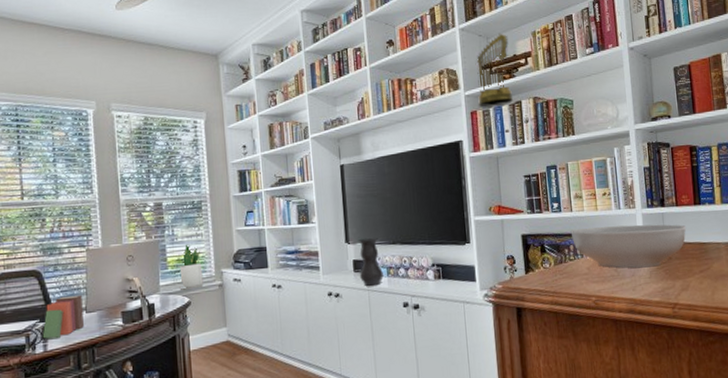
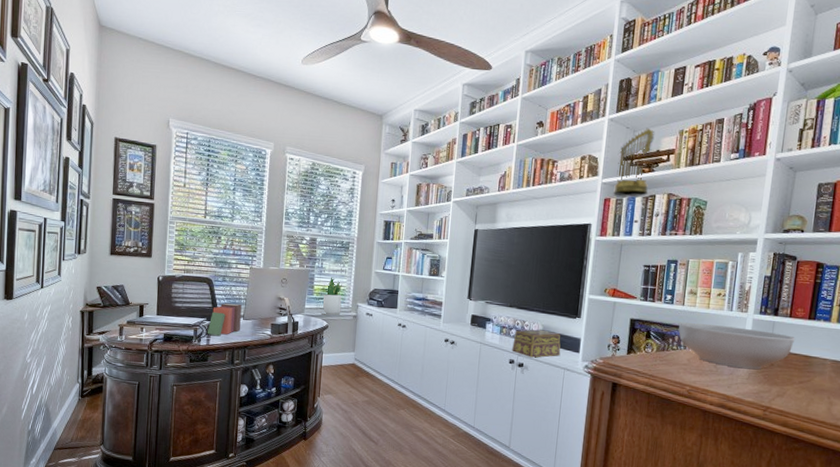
vase: present [357,238,383,287] -> none [474,298,497,341]
decorative box: none [403,263,457,297] -> present [512,329,561,358]

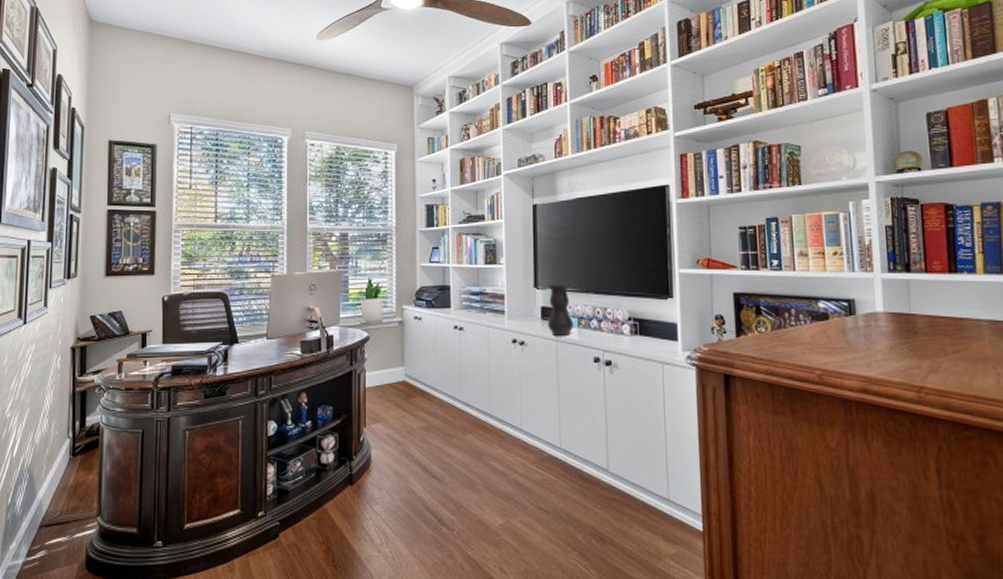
books: present [207,303,242,337] -> none [223,320,264,363]
vase: none [474,298,497,341] -> present [547,285,574,337]
decorative box: present [512,329,561,358] -> none [595,317,655,352]
trophy: present [613,127,654,197] -> none [687,70,730,150]
bowl: present [678,322,796,370] -> none [792,290,938,342]

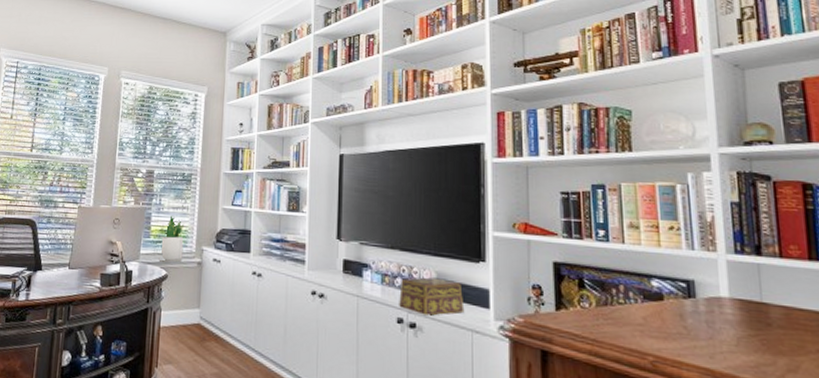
vase: present [547,285,574,337] -> none [348,238,377,294]
decorative box: none [595,317,655,352] -> present [399,277,465,316]

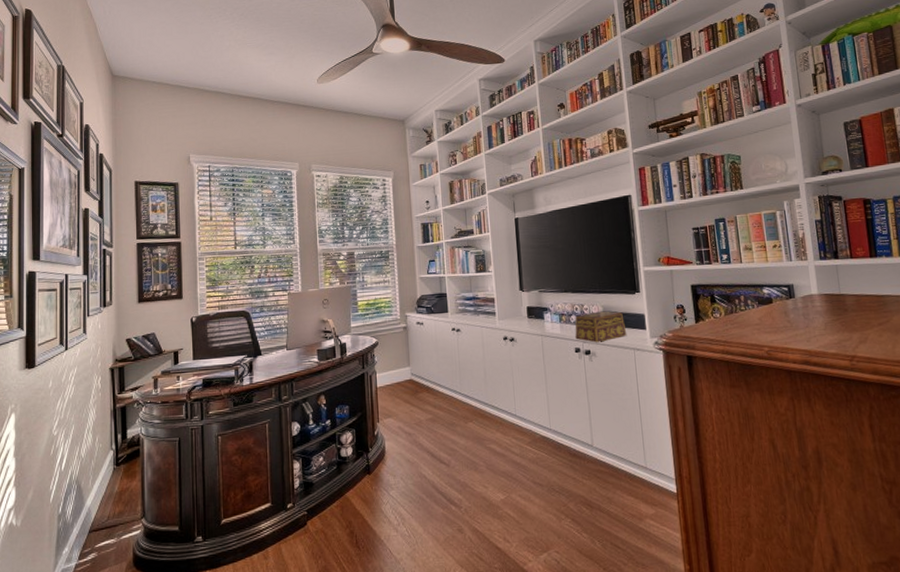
planter: present [158,215,184,263] -> none [367,290,390,333]

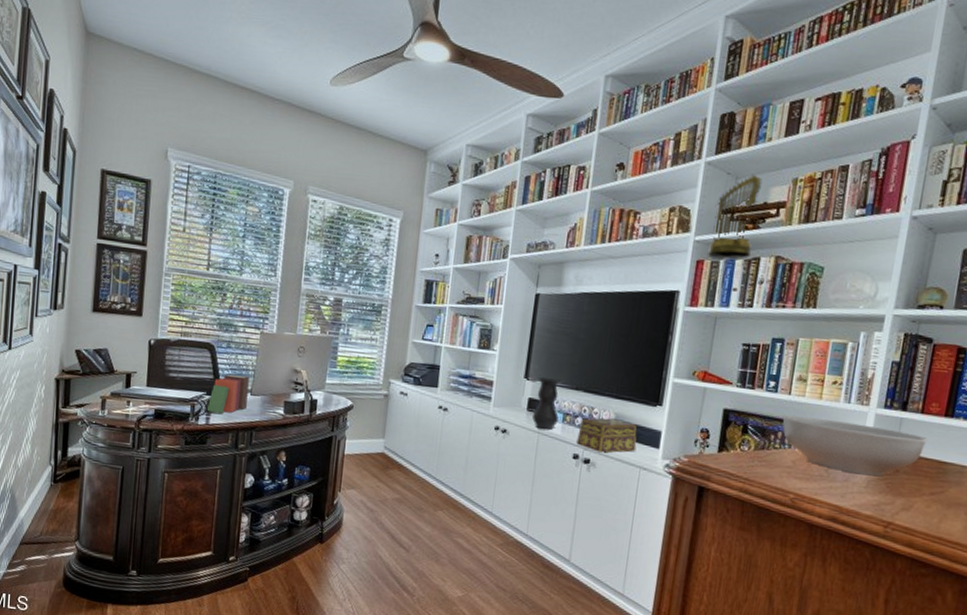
books: none [249,333,284,373] -> present [206,374,249,415]
vase: none [531,286,556,333] -> present [531,377,560,431]
trophy: none [643,94,681,164] -> present [708,174,761,260]
bowl: none [741,276,863,320] -> present [782,415,928,477]

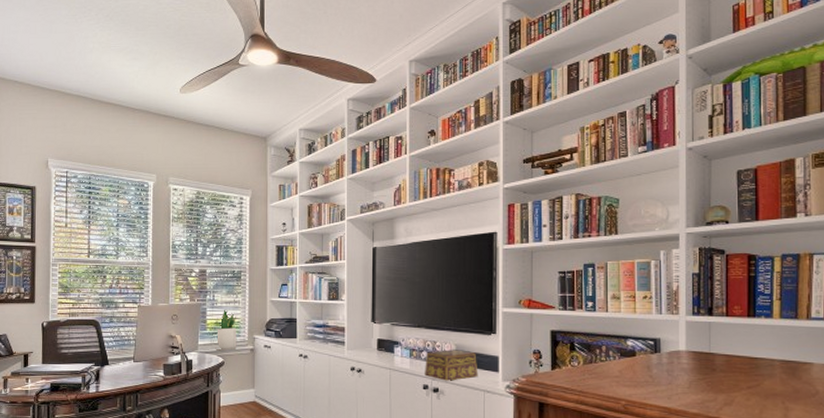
books: present [206,374,249,415] -> none [96,345,131,382]
planter: none [344,346,371,395] -> present [215,309,237,352]
vase: present [531,377,560,431] -> none [382,320,406,366]
trophy: present [708,174,761,260] -> none [517,127,555,201]
bowl: present [782,415,928,477] -> none [604,329,737,377]

